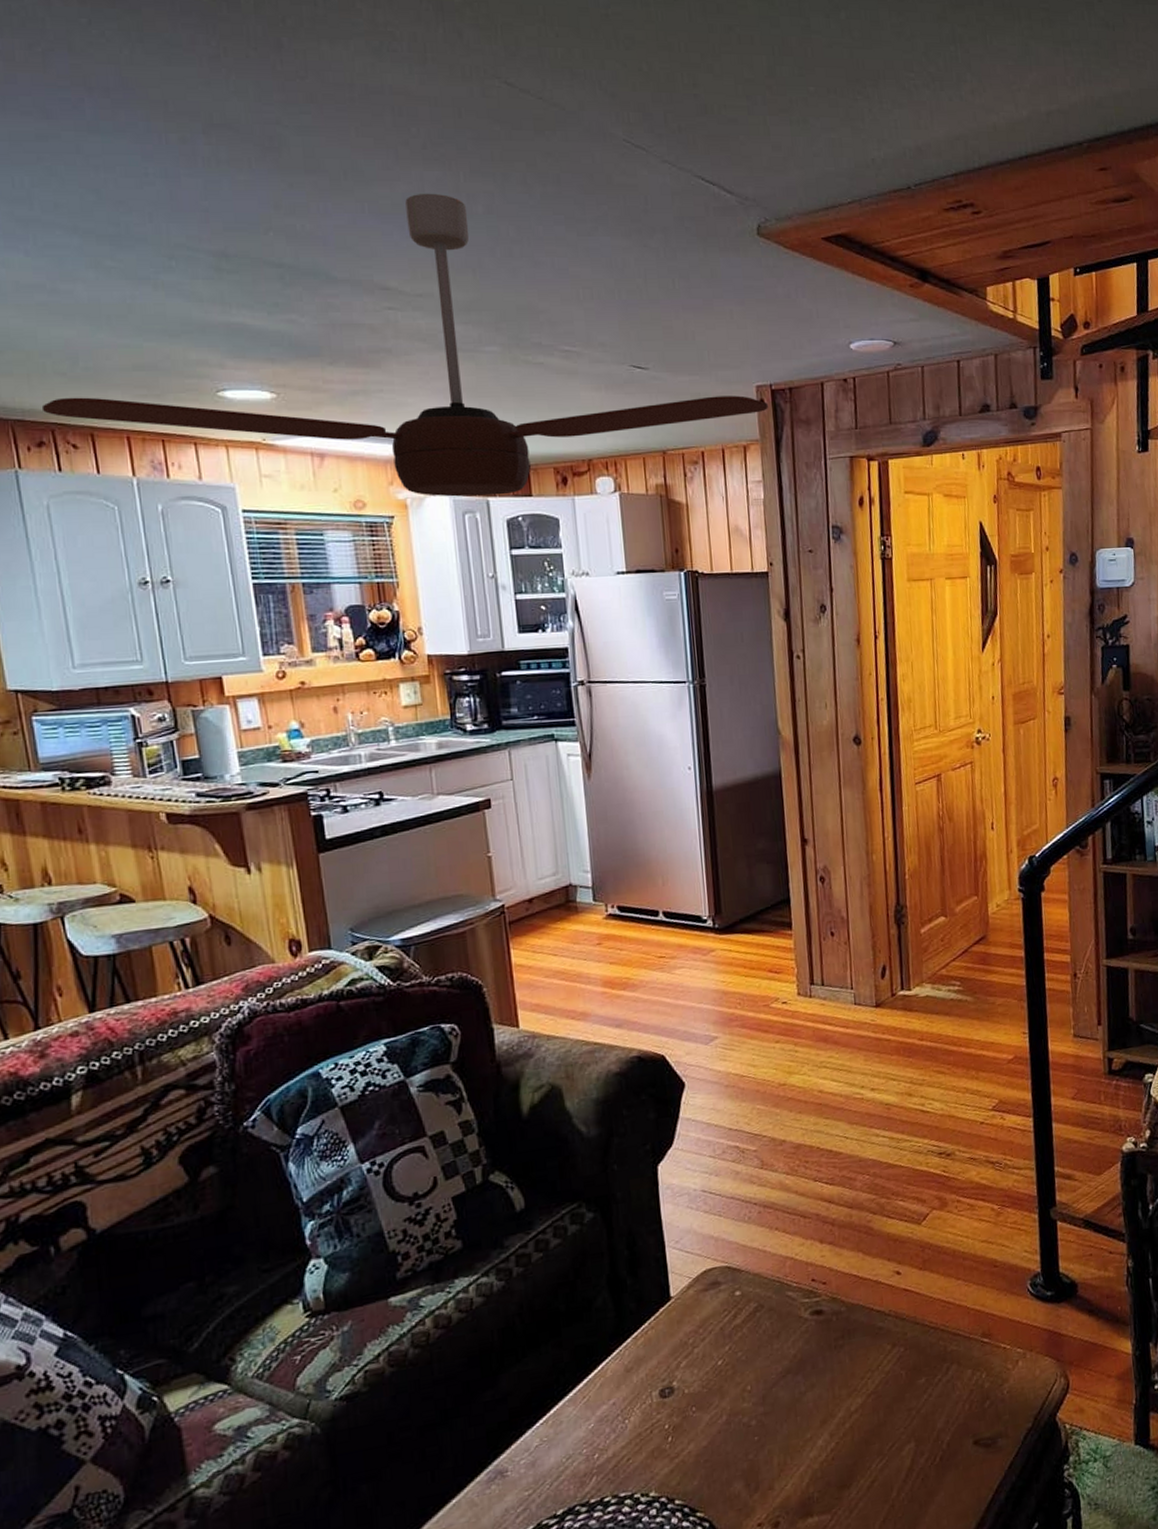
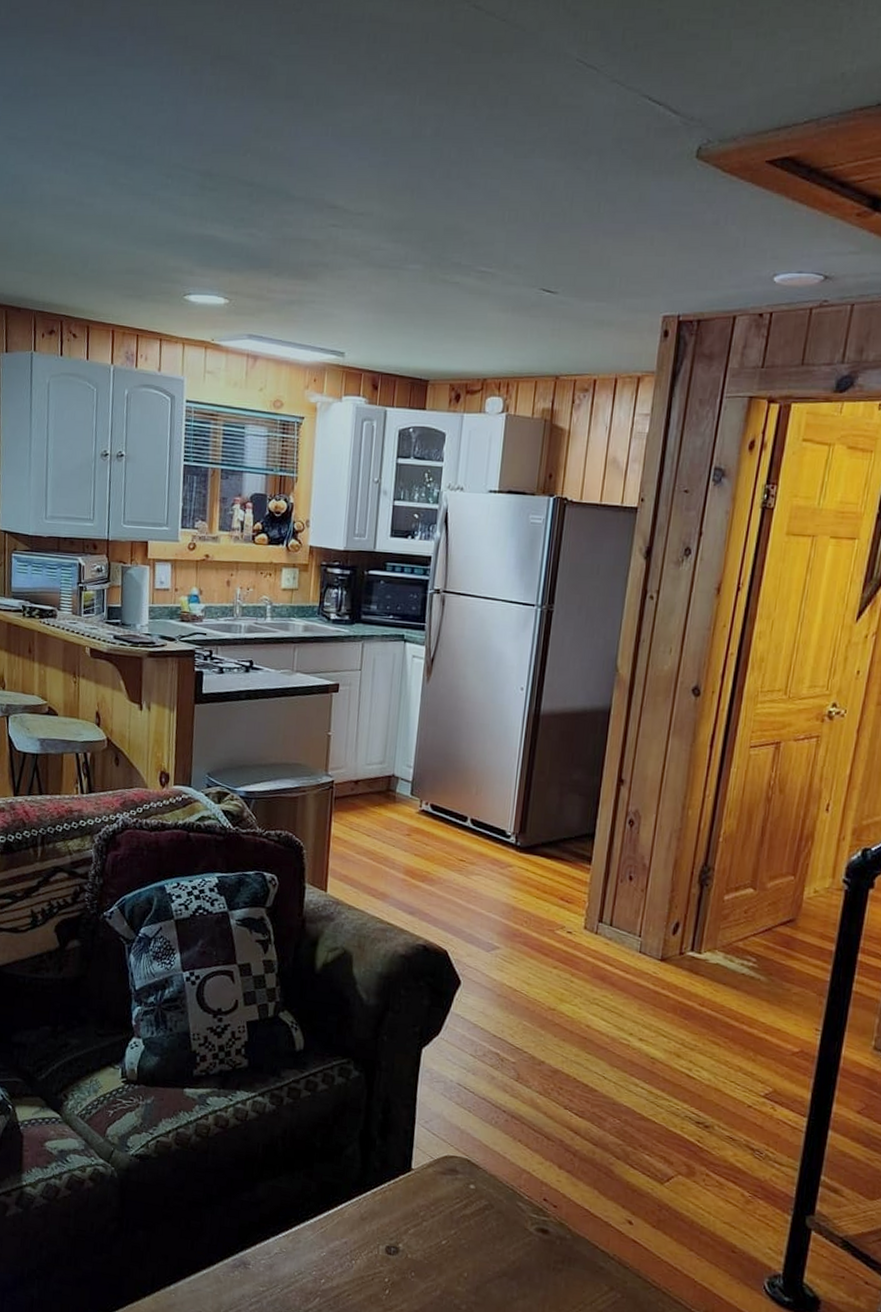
ceiling fan: present [41,193,768,497] -> none [56,116,672,406]

